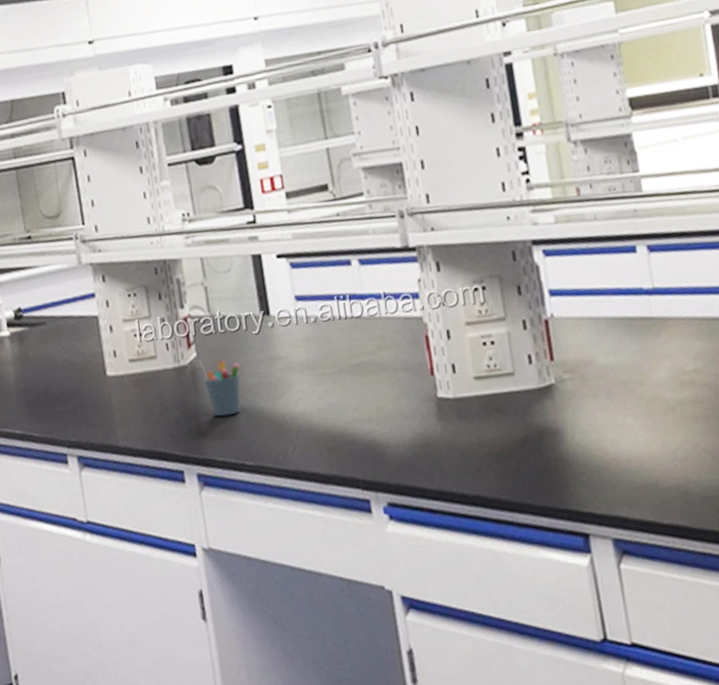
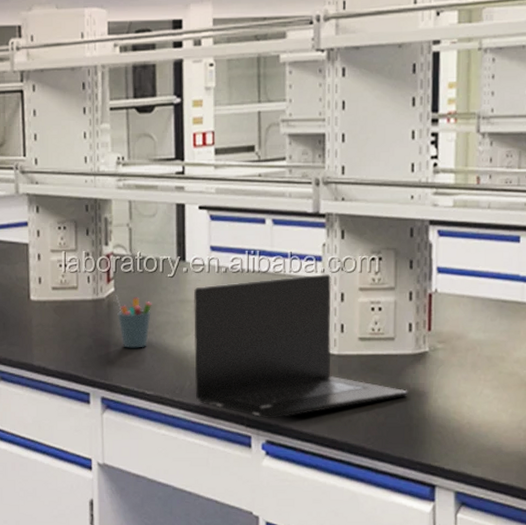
laptop: none [283,310,541,479] -> present [194,273,409,419]

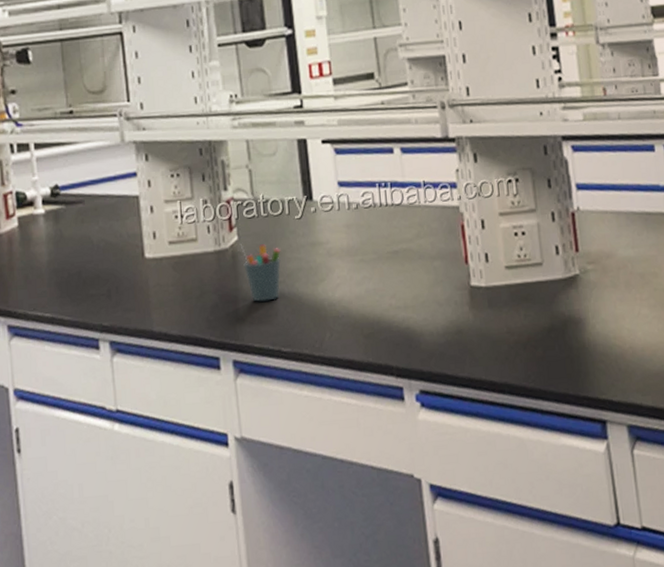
laptop: present [194,273,409,419] -> none [325,200,565,366]

